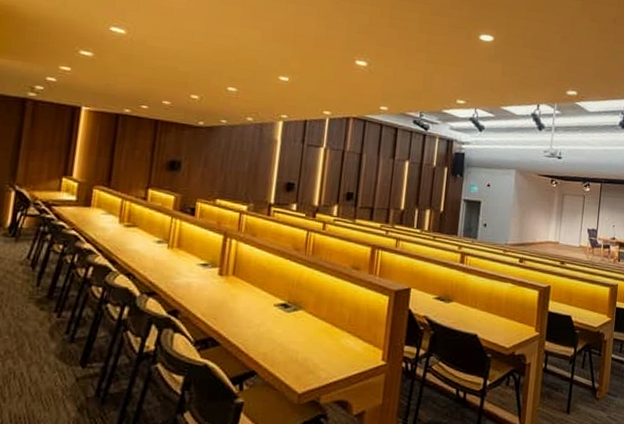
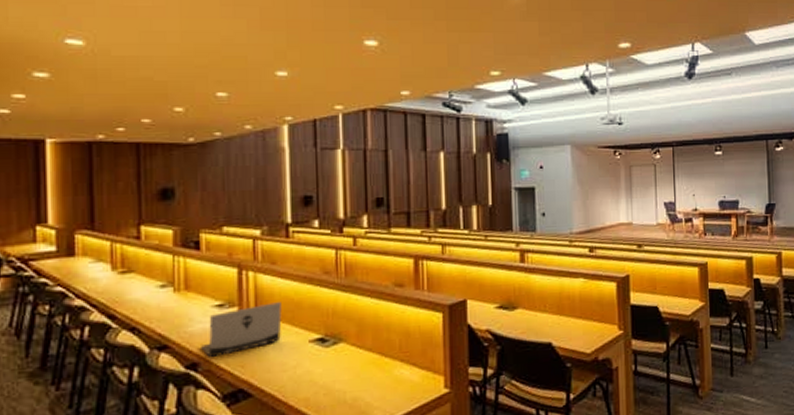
laptop computer: none [183,268,256,308] -> present [201,302,282,358]

